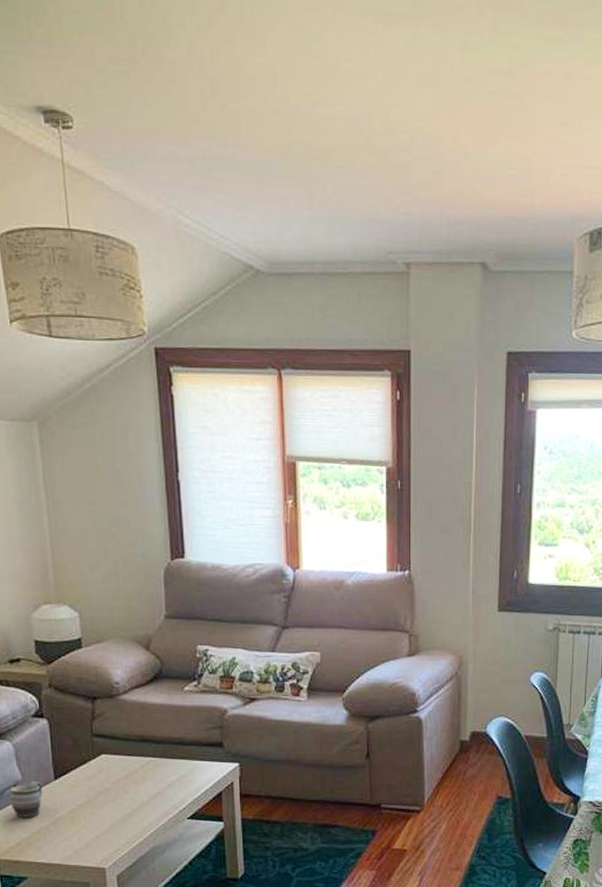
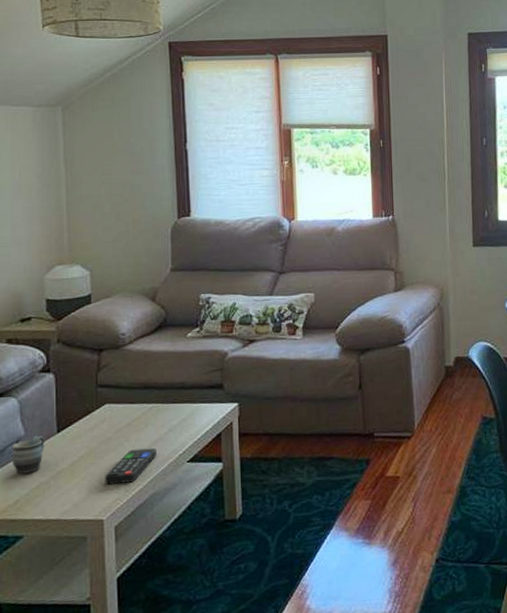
remote control: none [105,802,156,835] -> present [105,447,156,485]

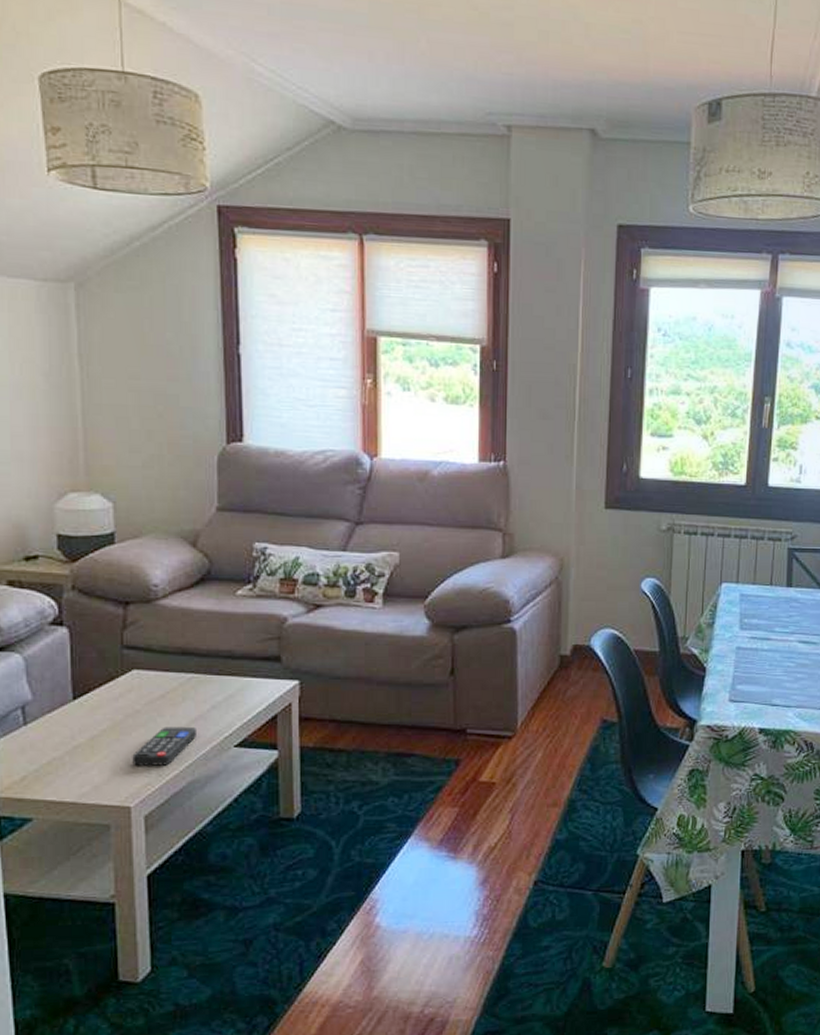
mug: present [11,435,45,474] -> none [16,701,58,746]

